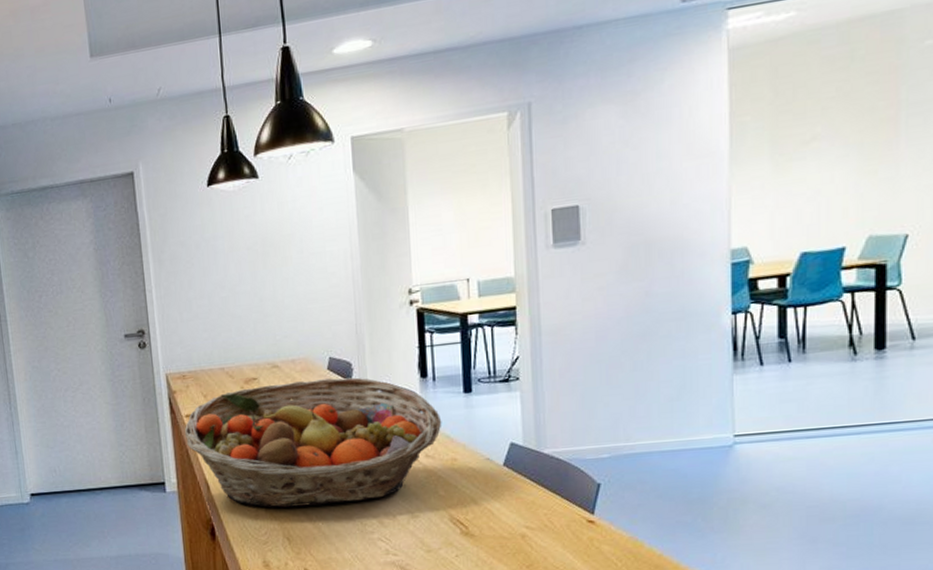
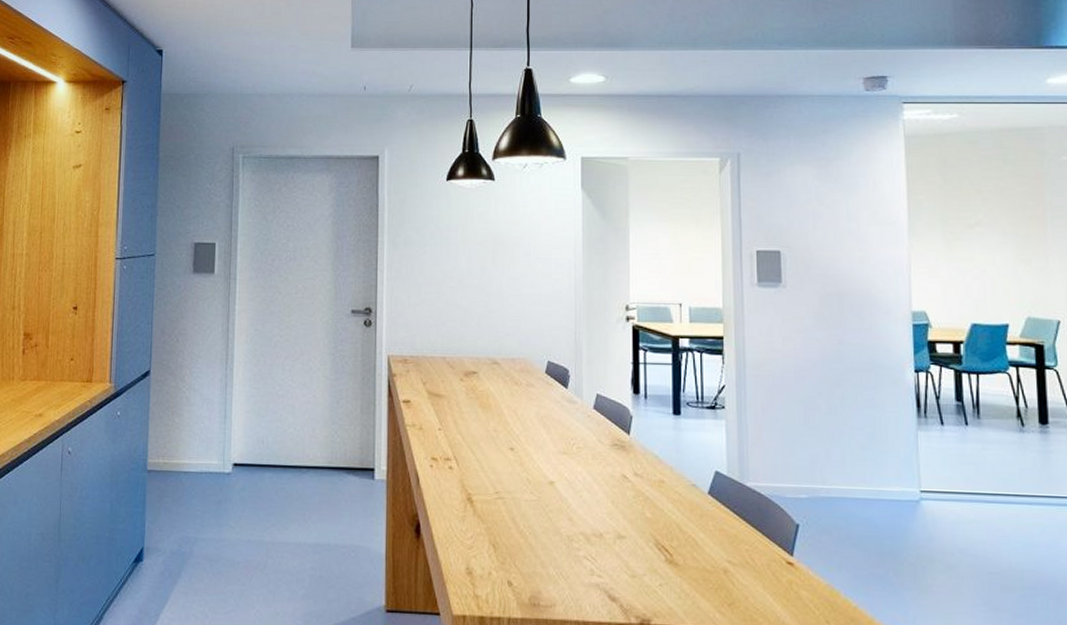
fruit basket: present [184,377,442,508] -> none [400,380,652,514]

